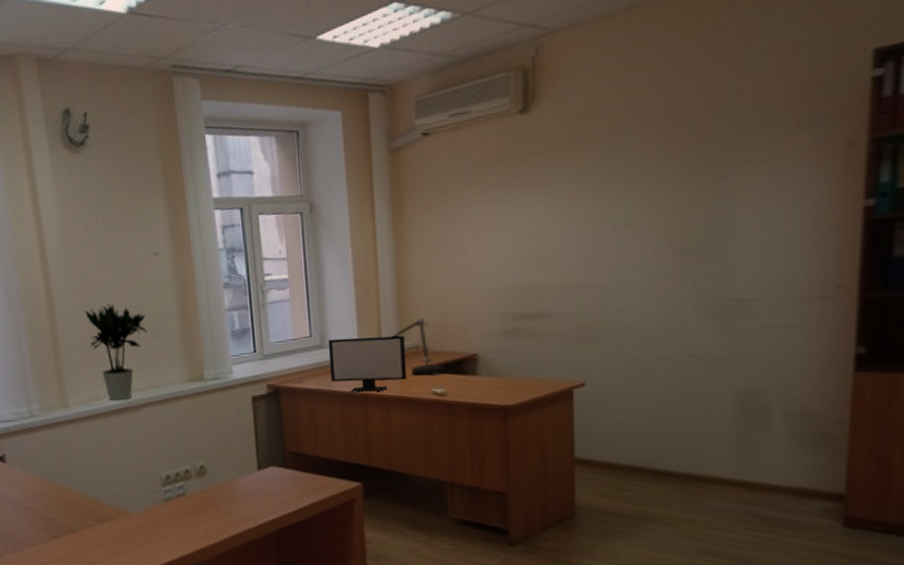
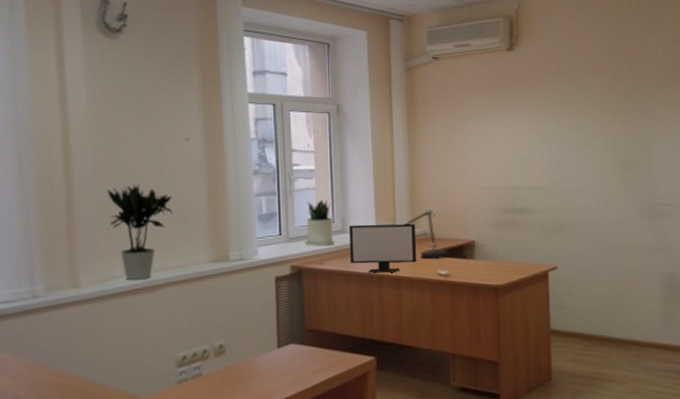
planter: none [281,311,315,365] -> present [305,199,336,247]

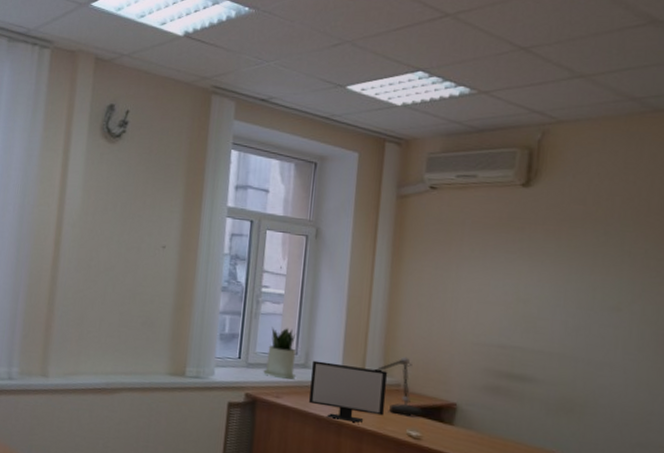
potted plant: present [107,184,173,281] -> none [83,284,143,381]

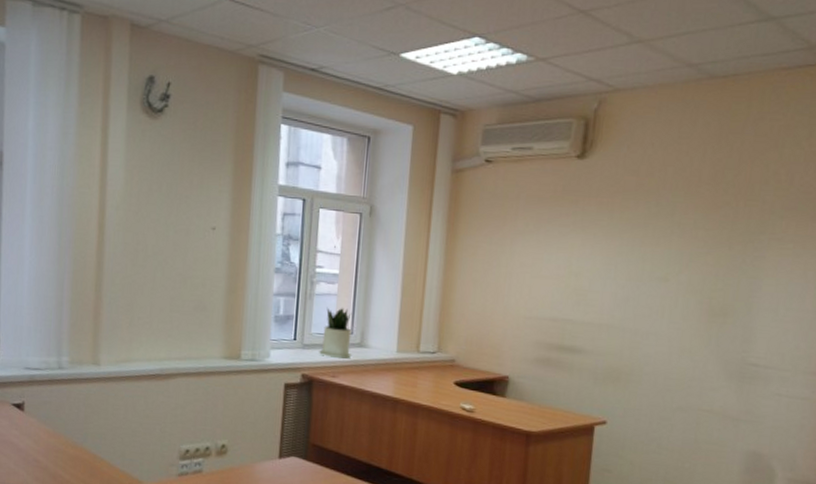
computer monitor: present [309,360,388,424] -> none [365,339,443,399]
desk lamp: present [370,356,423,417] -> none [425,332,476,391]

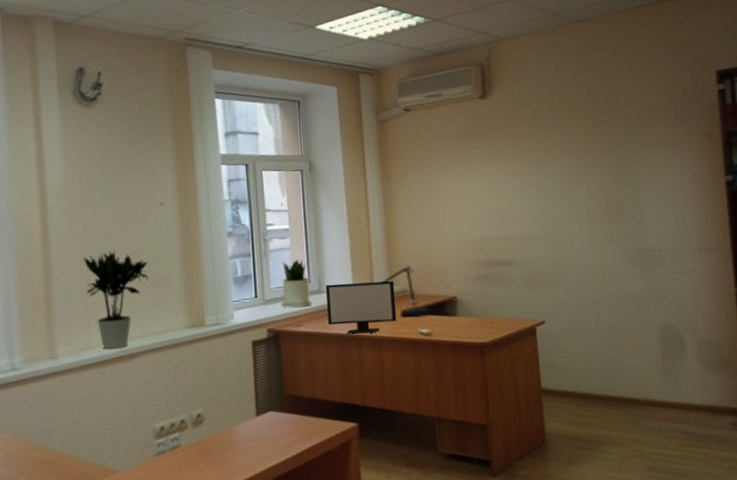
potted plant: none [132,269,194,367] -> present [84,250,148,350]
computer monitor: none [365,339,443,399] -> present [325,281,397,335]
desk lamp: none [425,332,476,391] -> present [378,264,430,318]

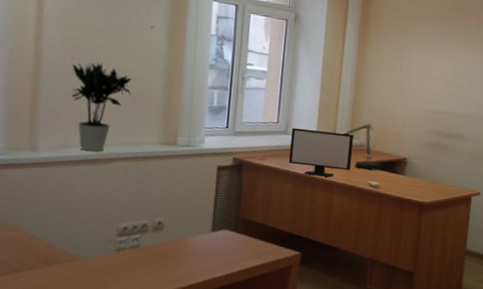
planter: present [281,259,313,309] -> none [249,99,278,145]

